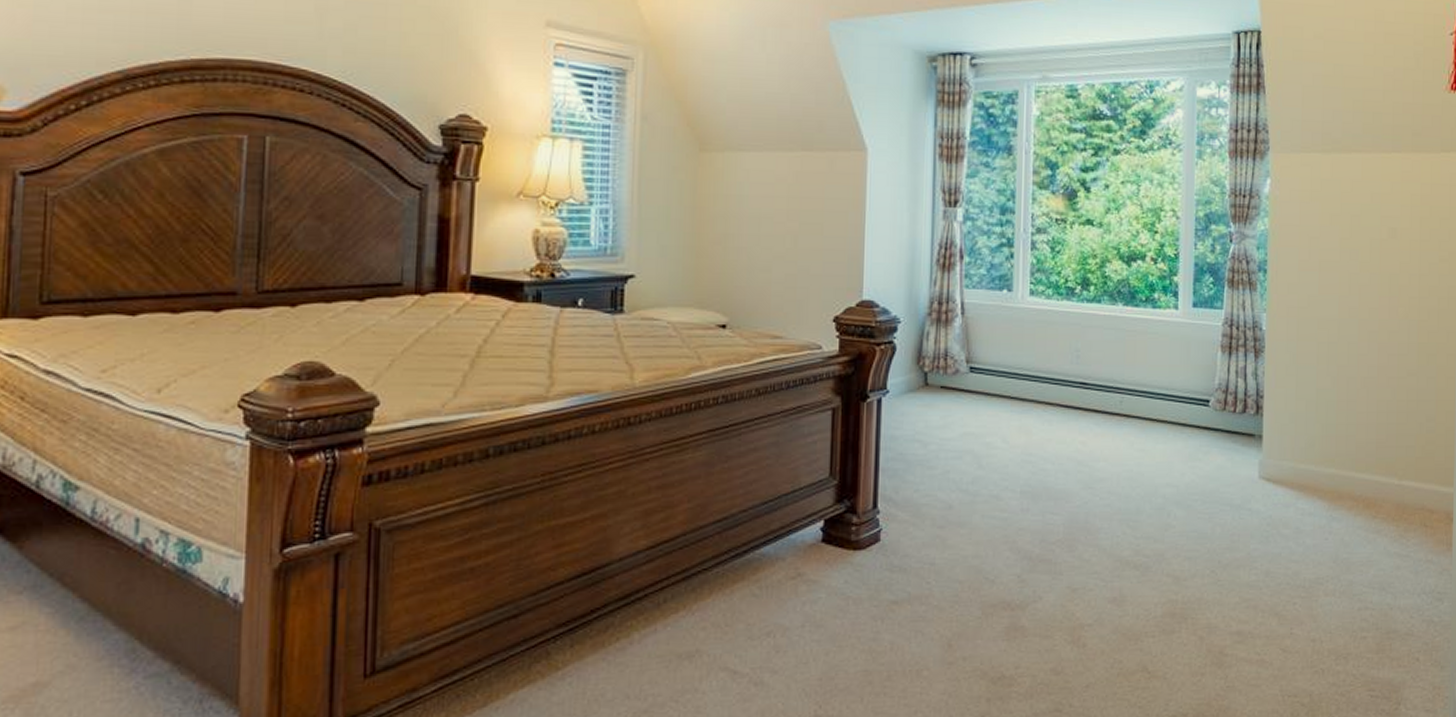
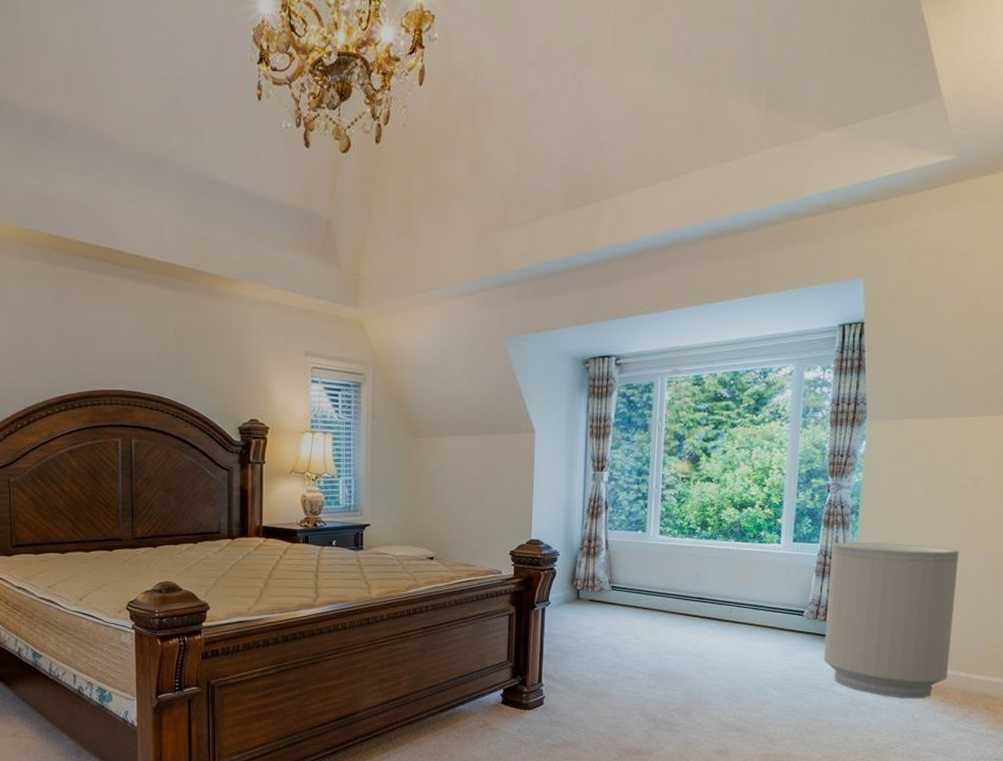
trash can: none [1235,308,1381,515] -> present [823,543,959,698]

